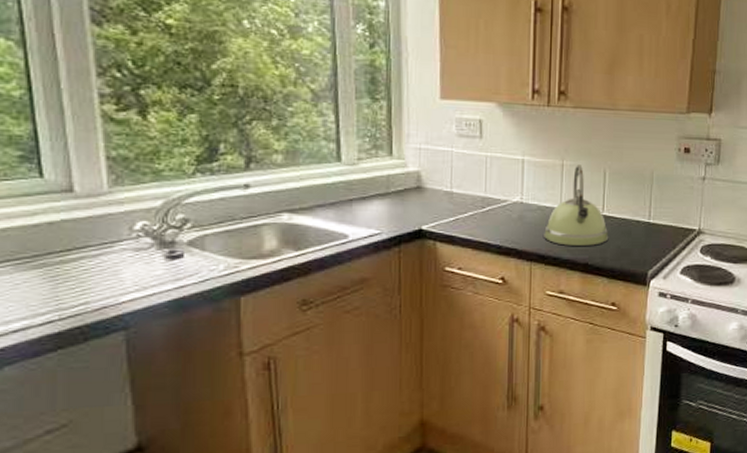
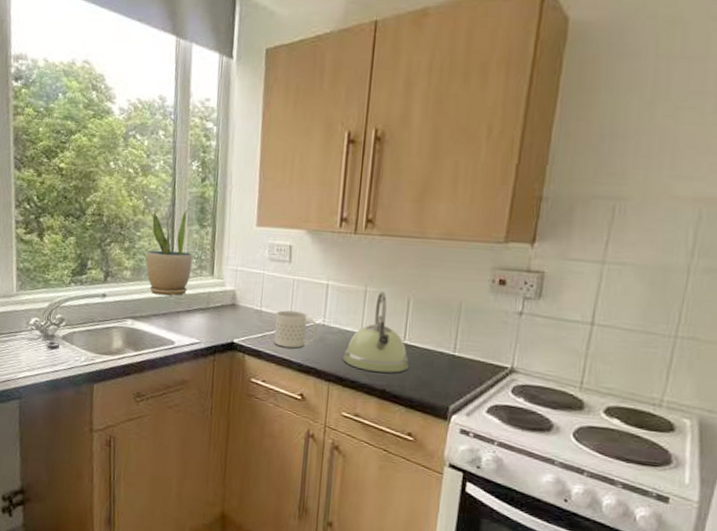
potted plant: none [302,80,364,181] -> present [146,209,192,296]
mug: none [468,190,515,230] -> present [273,310,317,349]

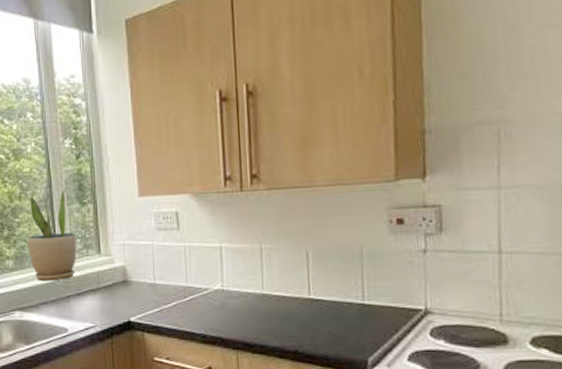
mug: present [273,310,317,349] -> none [170,279,217,320]
kettle: present [343,291,409,374] -> none [248,247,319,334]

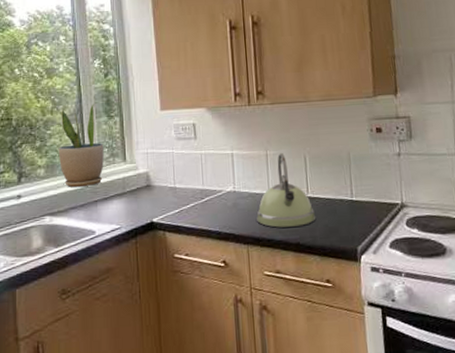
kettle: none [248,247,319,334] -> present [256,153,316,229]

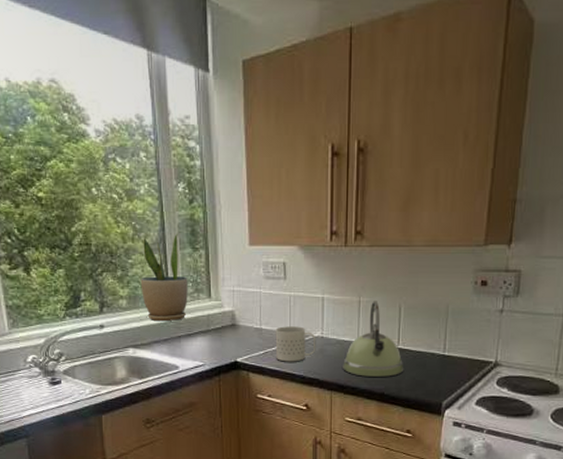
mug: none [189,182,230,219] -> present [275,326,316,362]

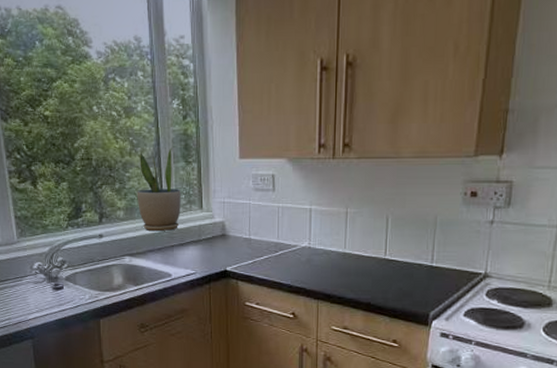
mug: present [275,326,316,362] -> none [263,237,304,271]
kettle: present [343,301,404,378] -> none [329,212,391,288]

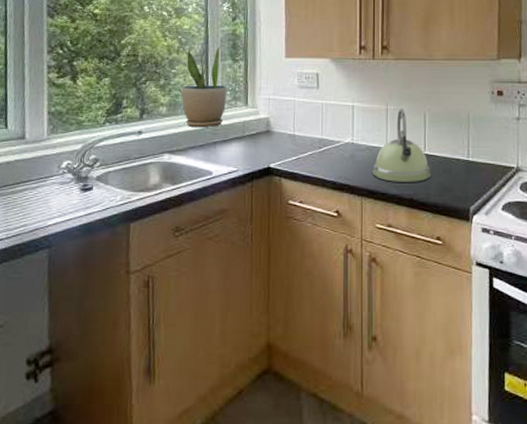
kettle: none [329,212,391,288] -> present [372,109,432,183]

